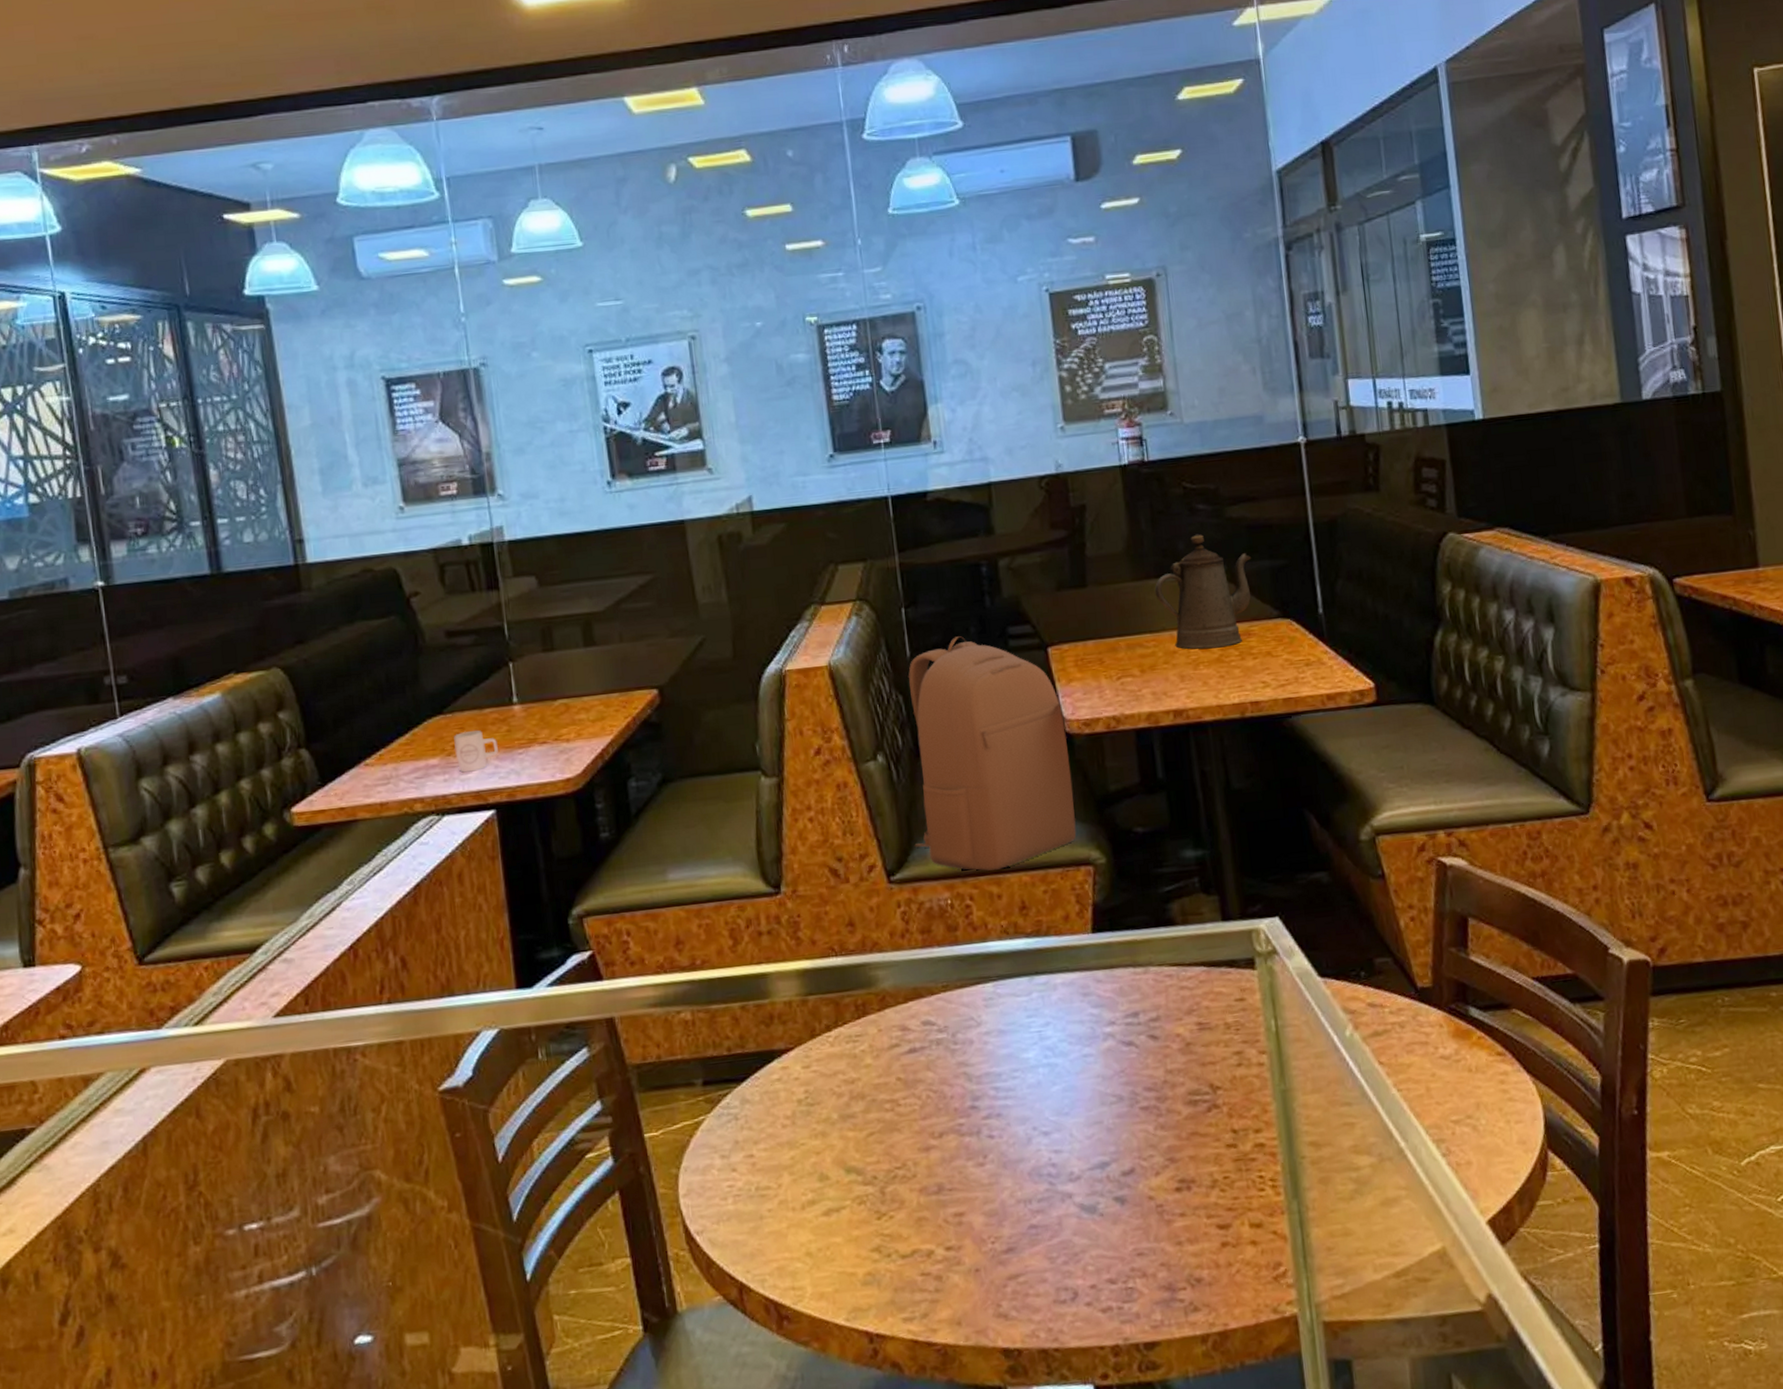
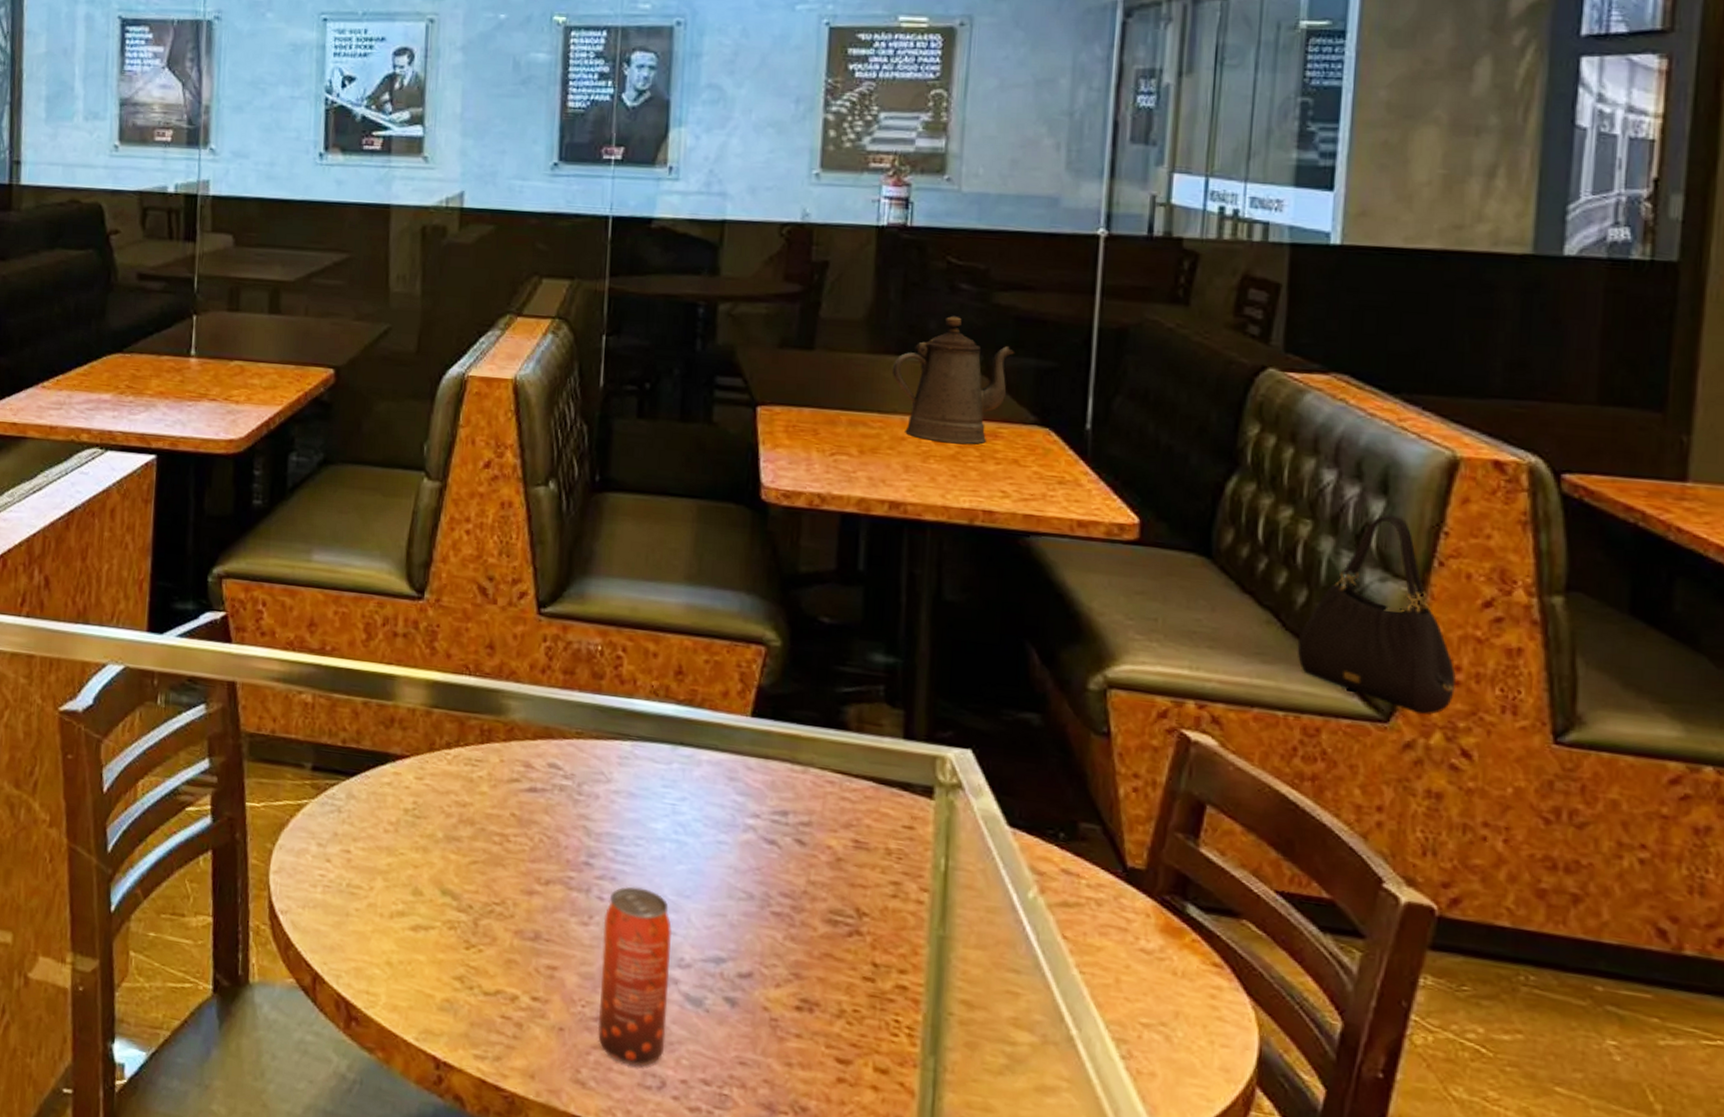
mug: present [454,730,498,773] -> none [127,374,169,414]
backpack: present [908,636,1077,871] -> none [572,375,761,628]
soda can: none [996,1116,1071,1286] -> present [597,886,673,1066]
handbag: none [1511,638,1631,802] -> present [1297,515,1457,715]

